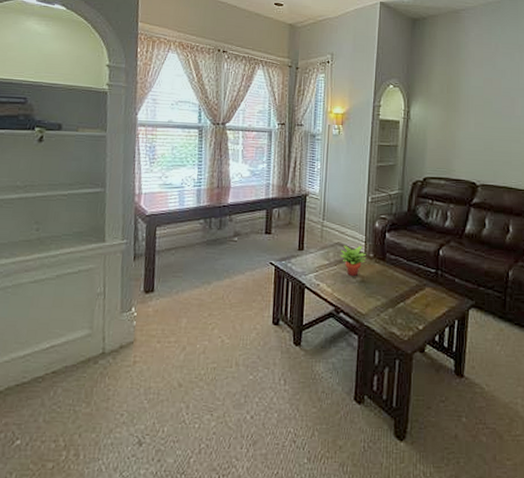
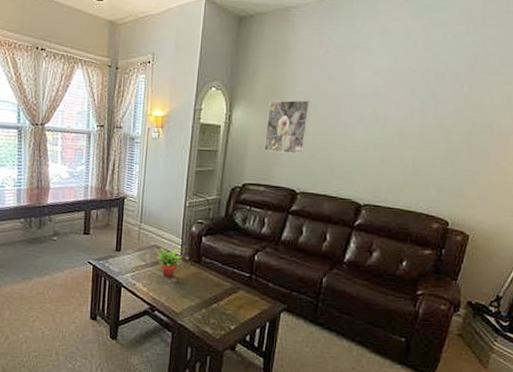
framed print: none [443,95,485,147] -> present [264,100,311,154]

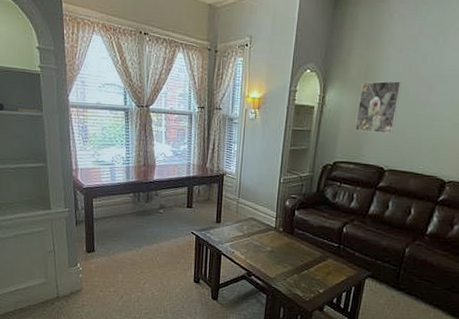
succulent plant: present [156,247,183,277] -> none [252,219,277,247]

